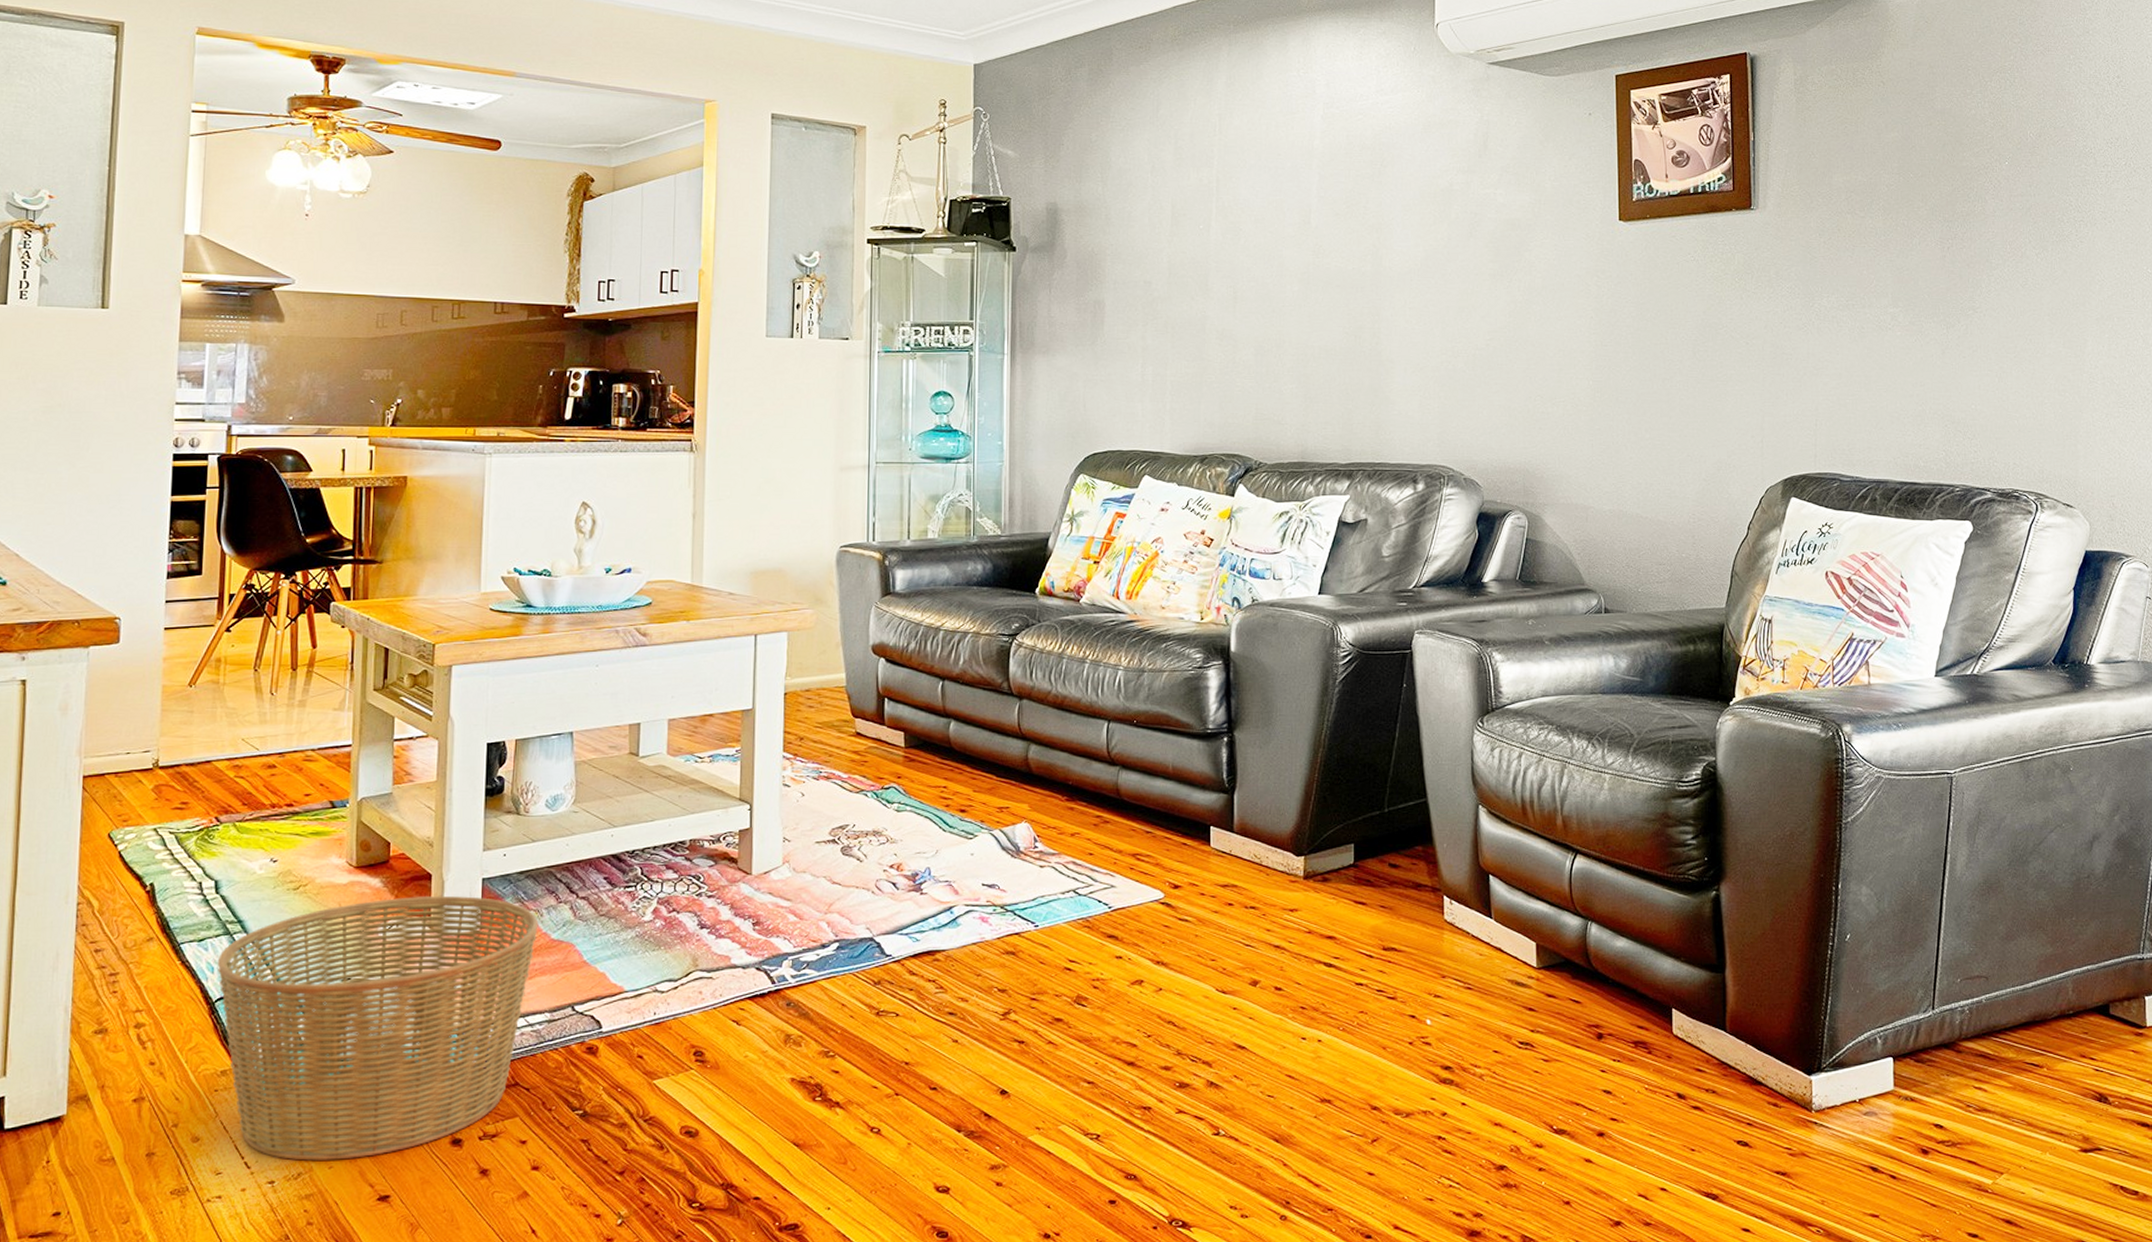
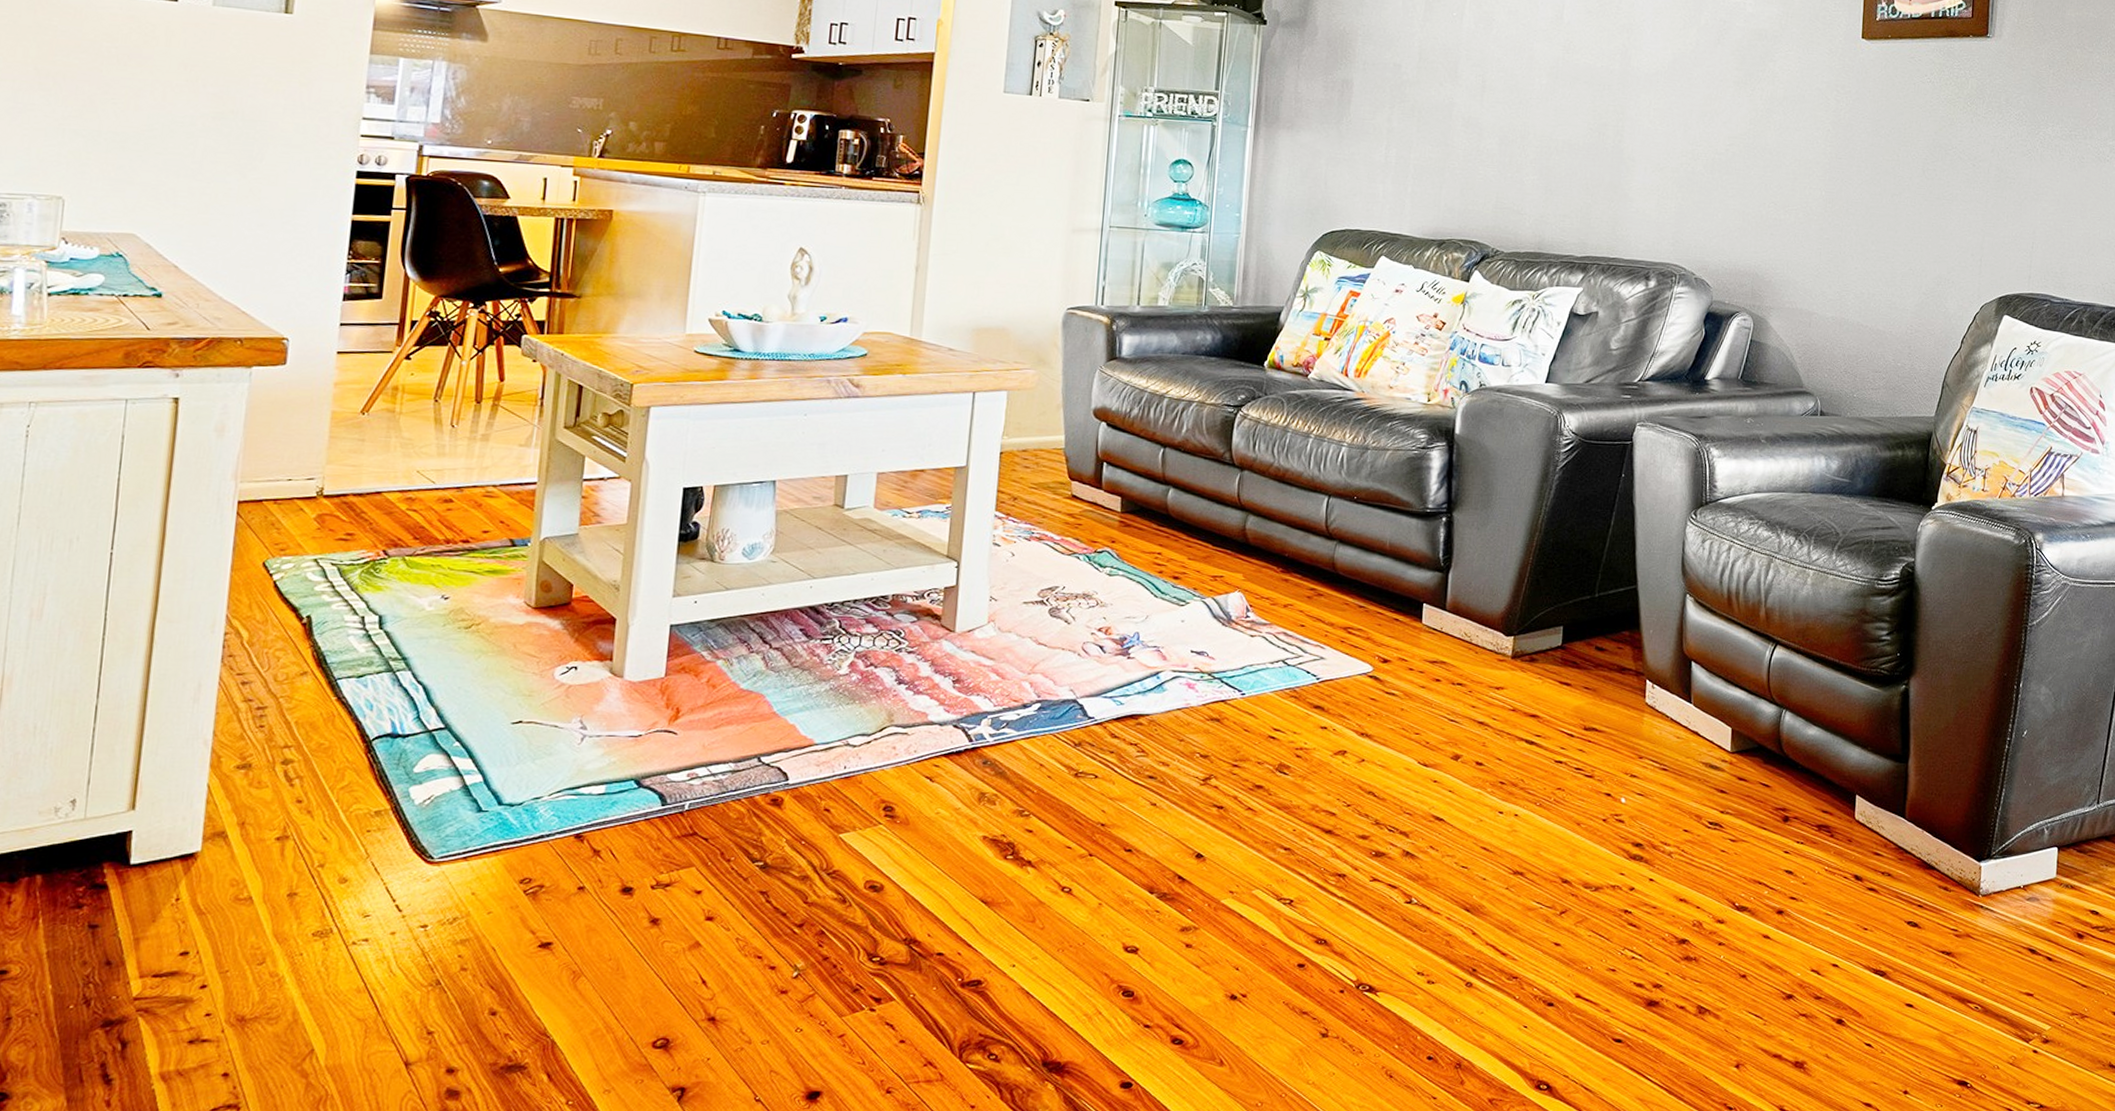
basket: present [217,896,539,1161] -> none [376,640,728,905]

